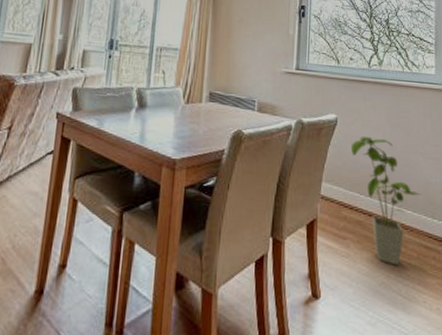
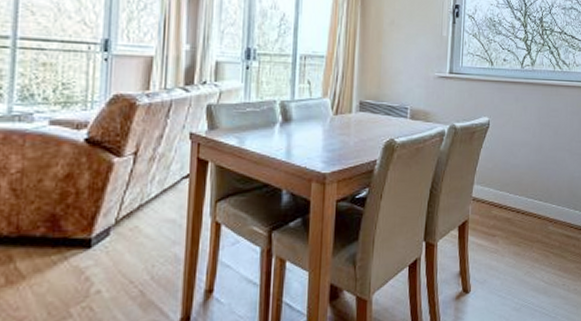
house plant: present [350,135,421,266] -> none [502,136,565,256]

